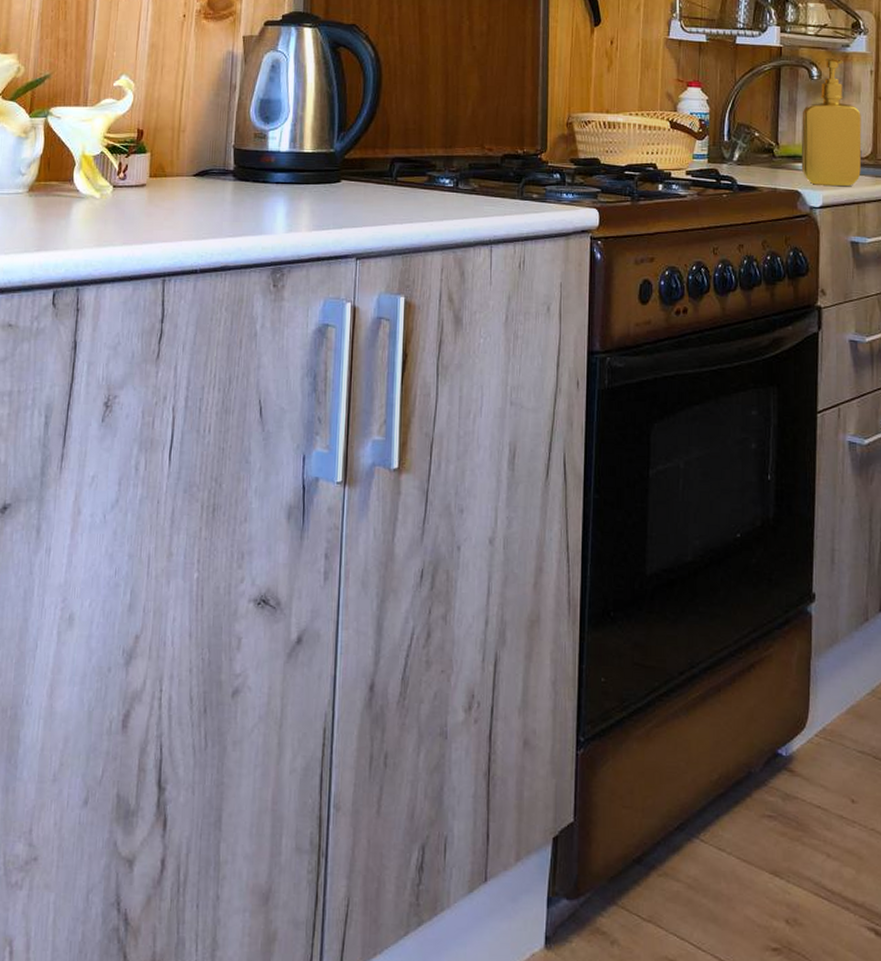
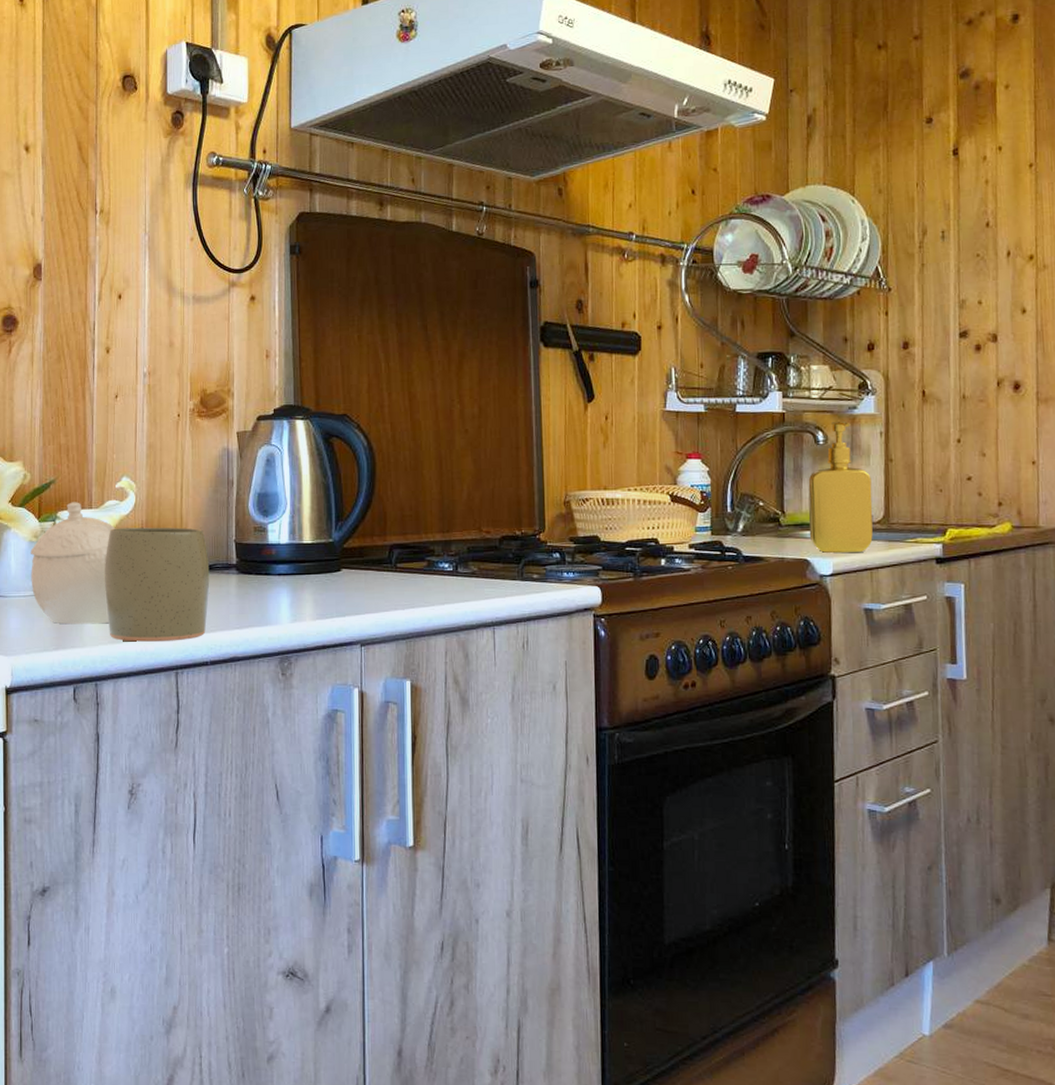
sugar bowl: none [16,98,111,226] -> present [30,502,116,625]
mug: none [94,127,206,247] -> present [104,527,210,642]

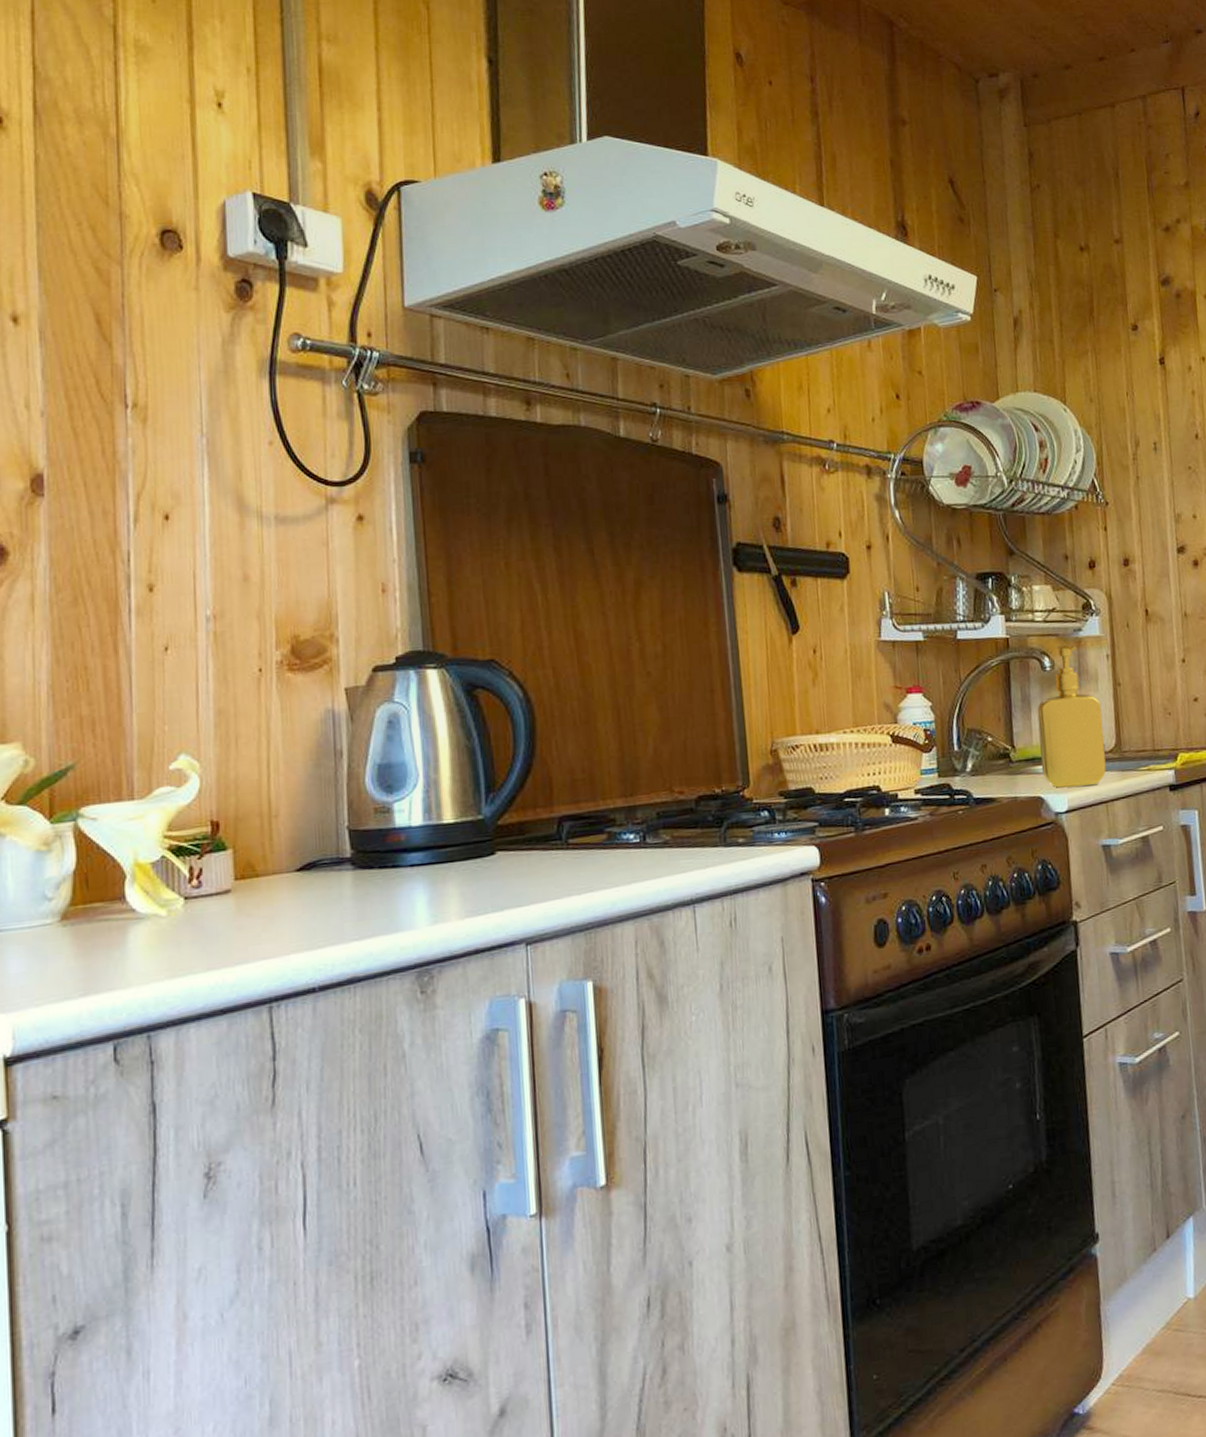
sugar bowl: present [30,502,116,625] -> none [37,792,172,960]
mug: present [104,527,210,642] -> none [155,815,314,974]

